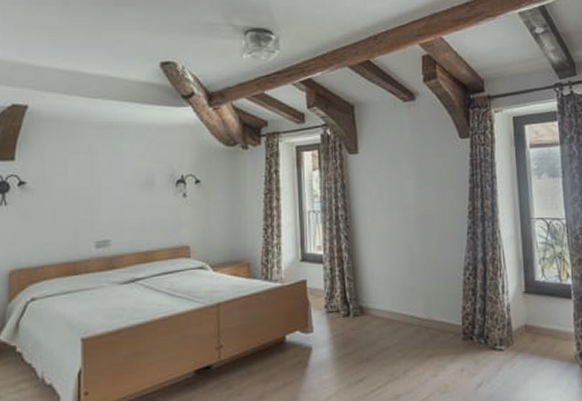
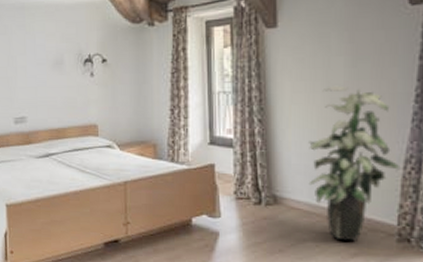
indoor plant: none [388,204,462,344] -> present [308,85,401,242]

